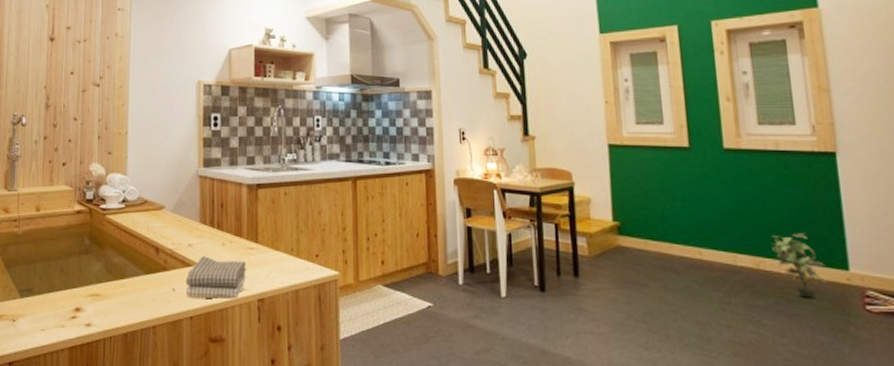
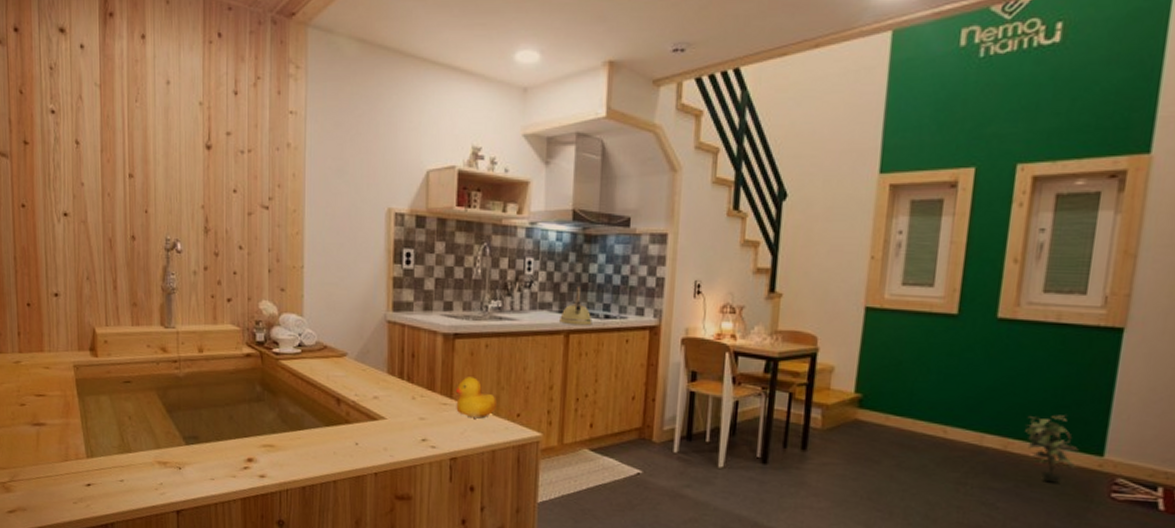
towel: present [186,256,247,299] -> none [370,410,439,457]
rubber duck: none [260,222,298,261] -> present [455,377,498,419]
kettle: none [347,139,375,172] -> present [560,287,593,326]

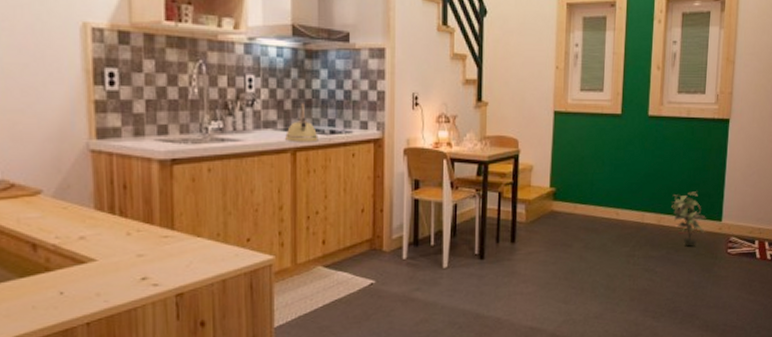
rubber duck: present [455,377,498,419] -> none [177,204,225,249]

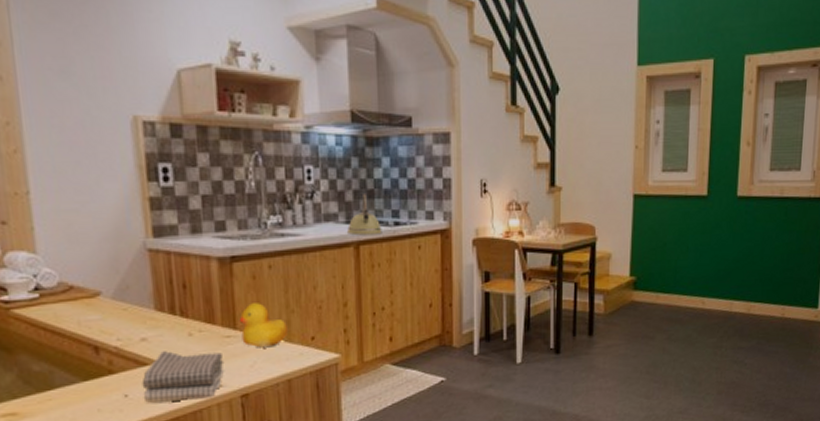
towel: none [78,249,161,302] -> present [141,351,225,404]
rubber duck: none [177,204,225,249] -> present [239,303,289,348]
potted plant: present [672,191,706,246] -> none [763,277,801,335]

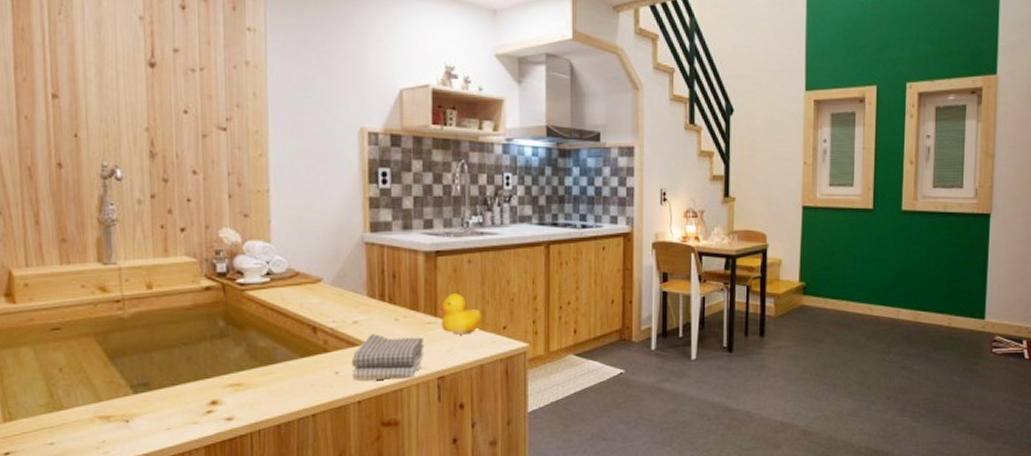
kettle: present [347,194,382,236] -> none [540,199,571,236]

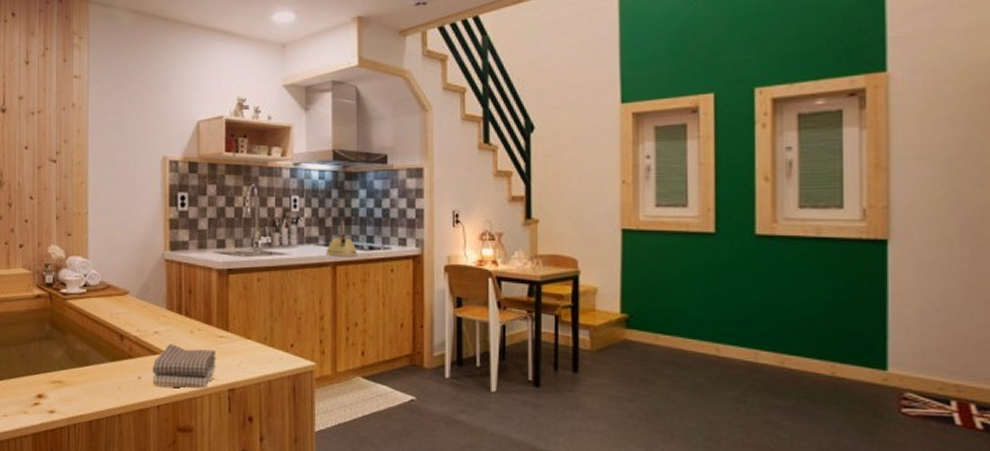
rubber duck: present [440,293,483,335] -> none [231,310,272,350]
kettle: none [540,199,571,236] -> present [326,221,358,257]

